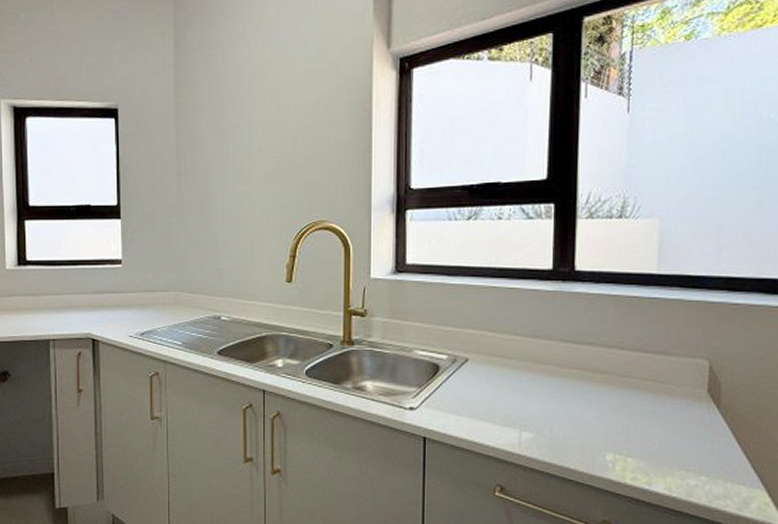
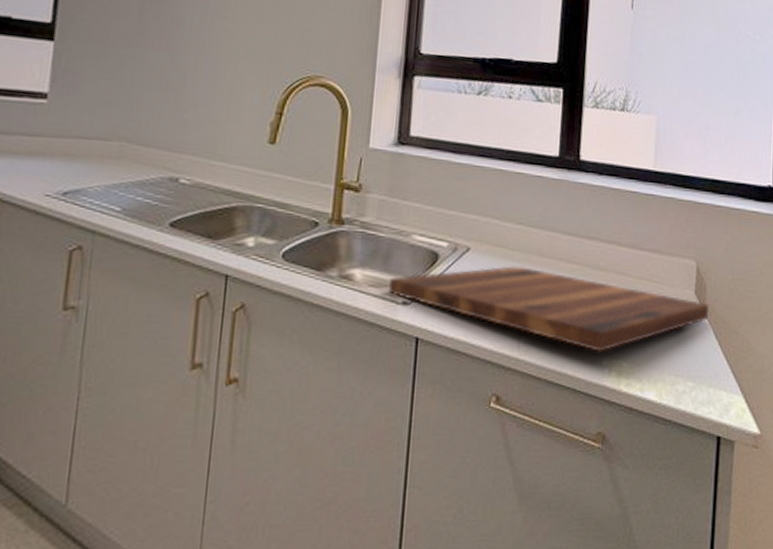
cutting board: none [397,373,724,449] -> present [389,266,708,352]

